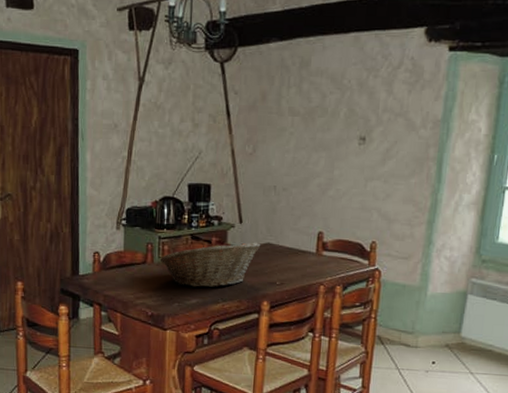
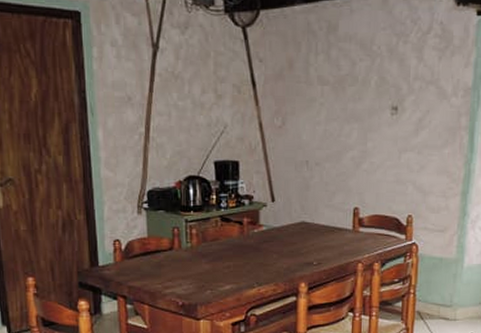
fruit basket: present [159,242,261,288] -> none [188,221,295,272]

